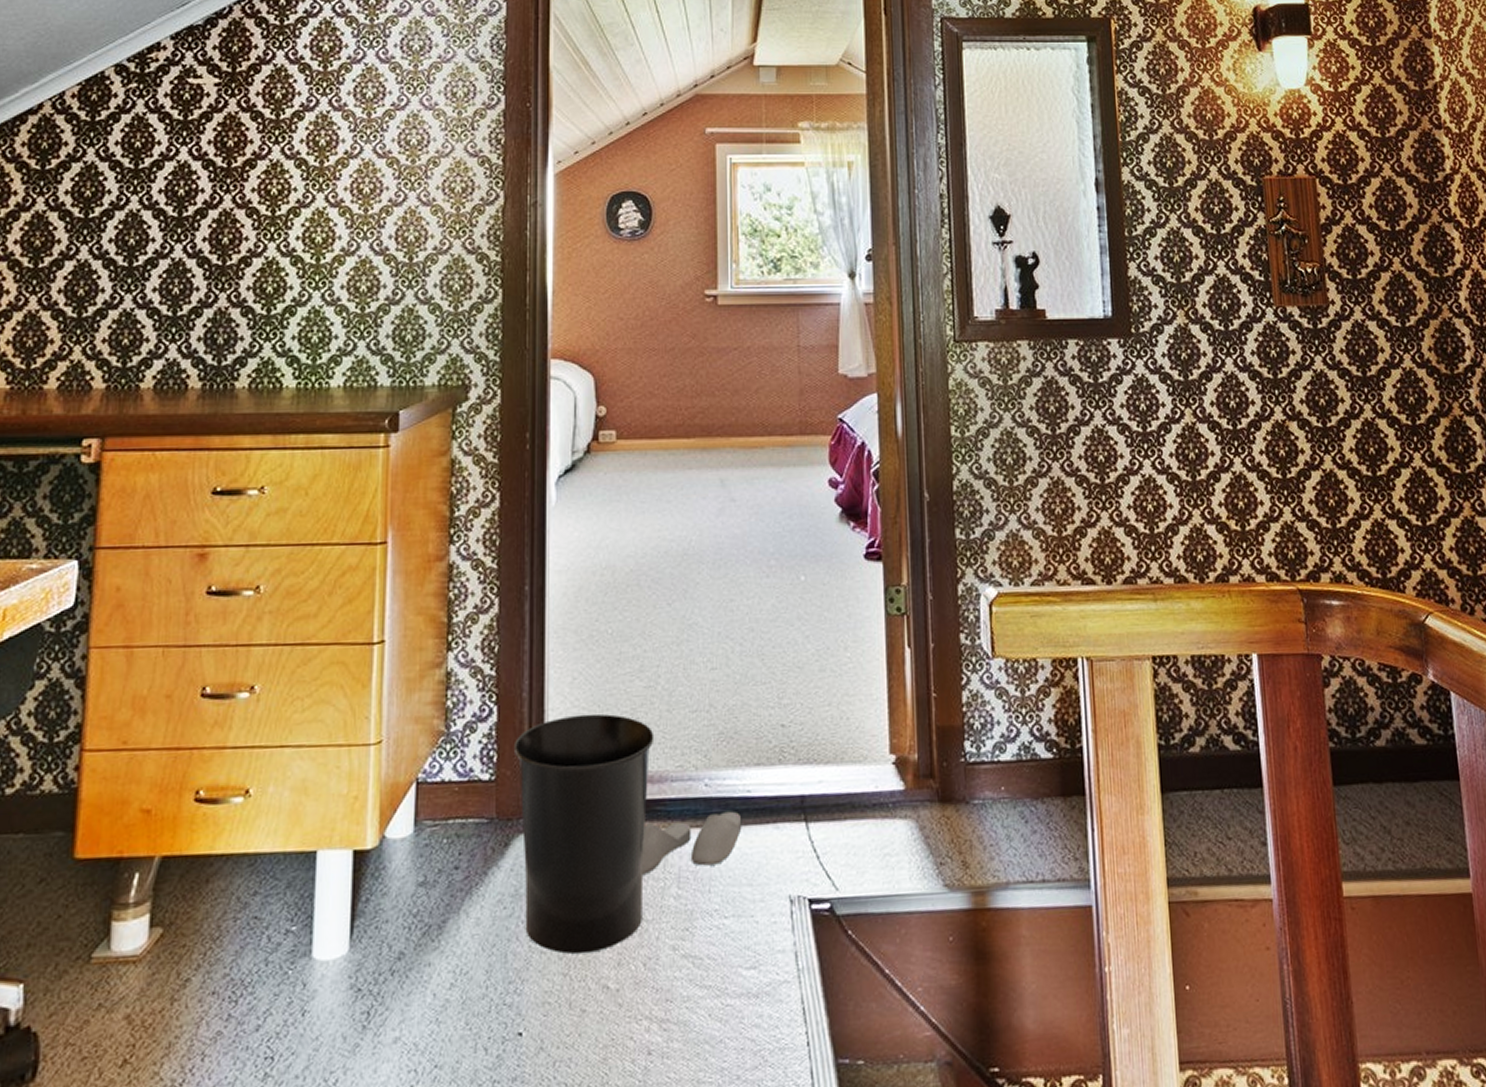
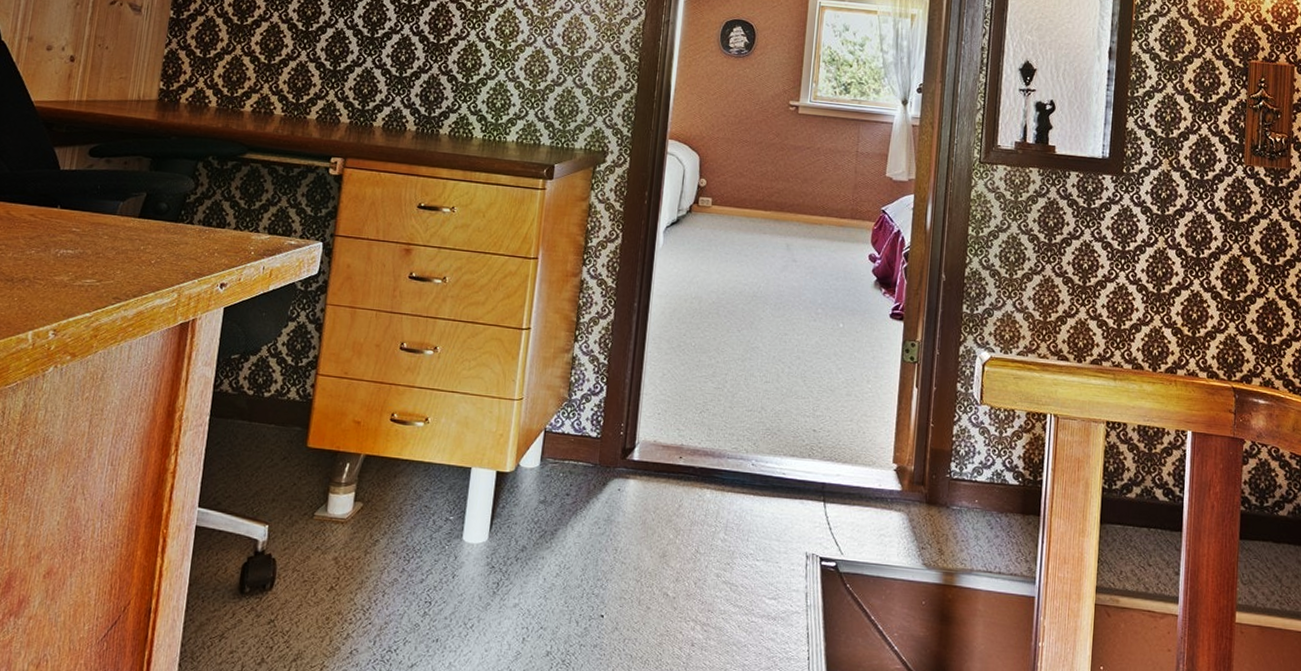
waste bin: present [515,713,655,955] -> none [612,400,719,569]
slippers: present [642,811,742,875] -> none [700,485,777,522]

